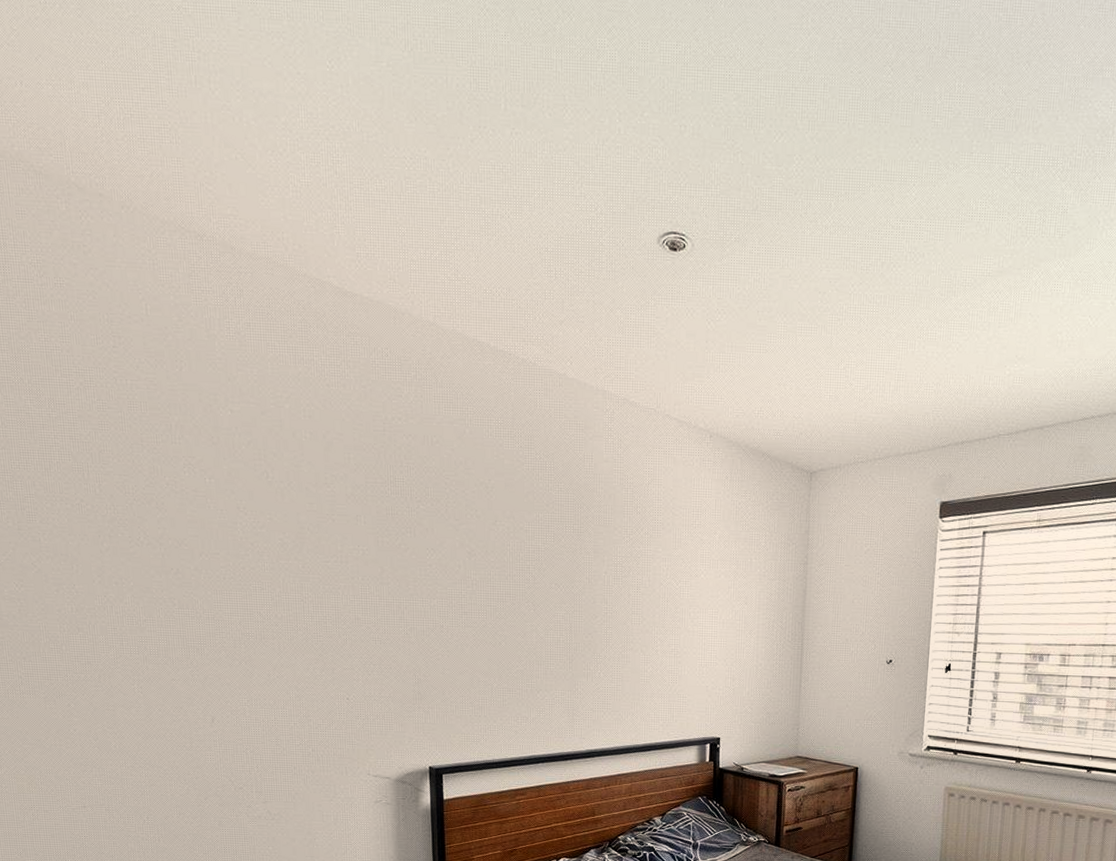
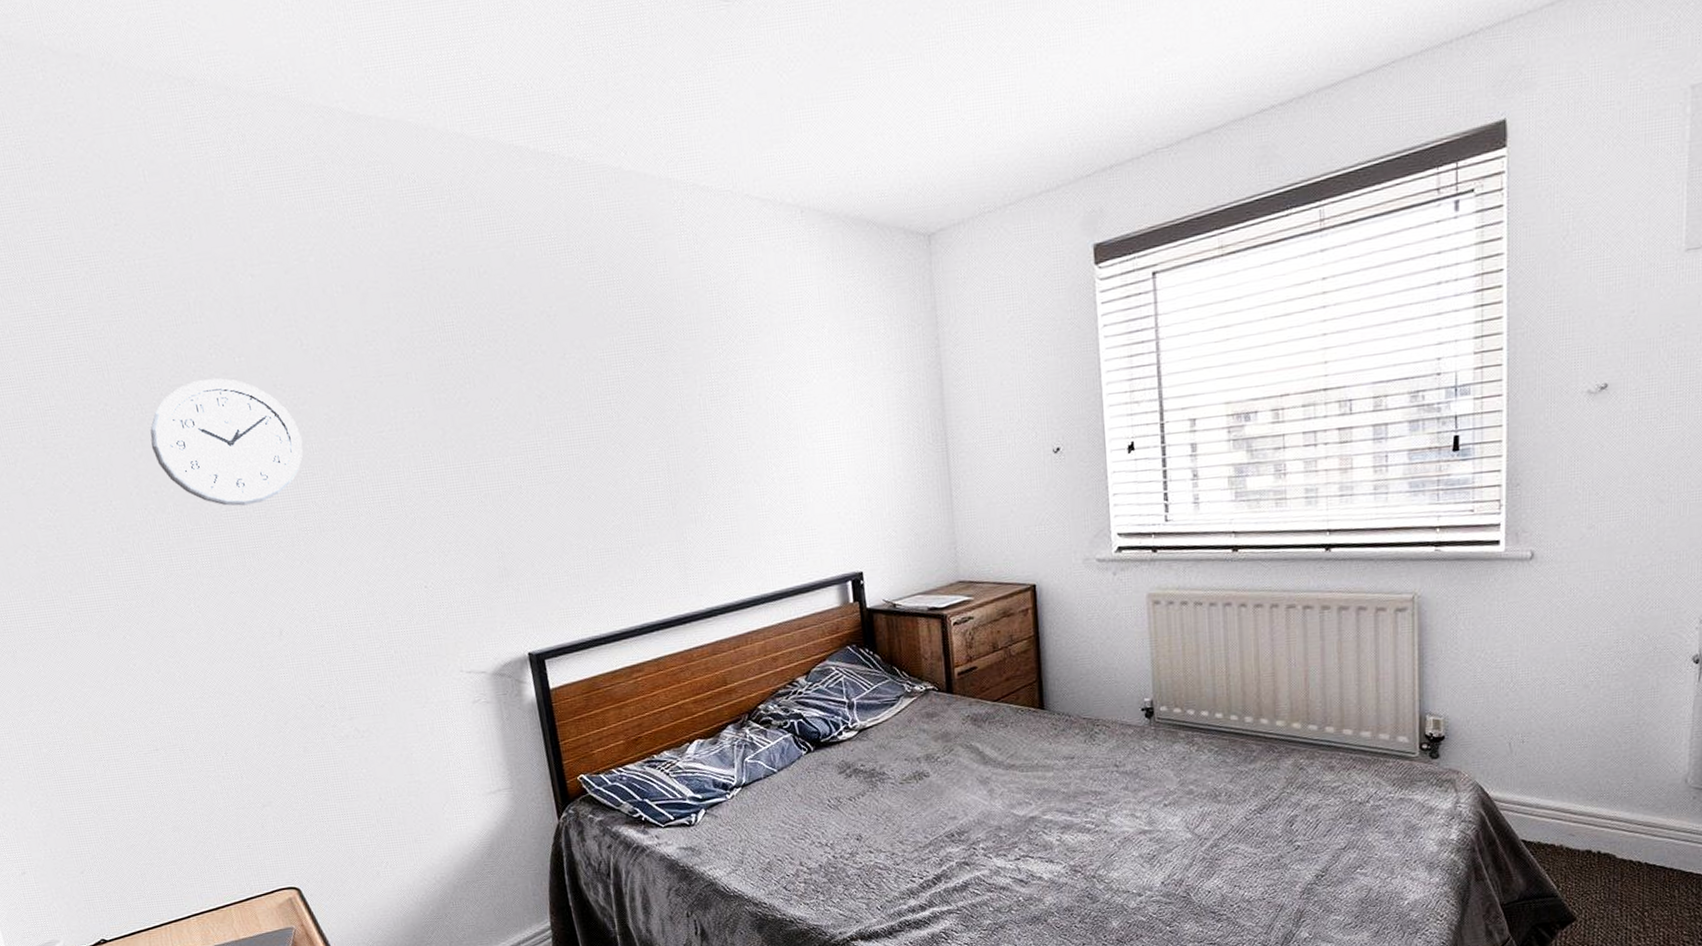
wall clock: none [118,493,256,607] -> present [150,378,303,506]

